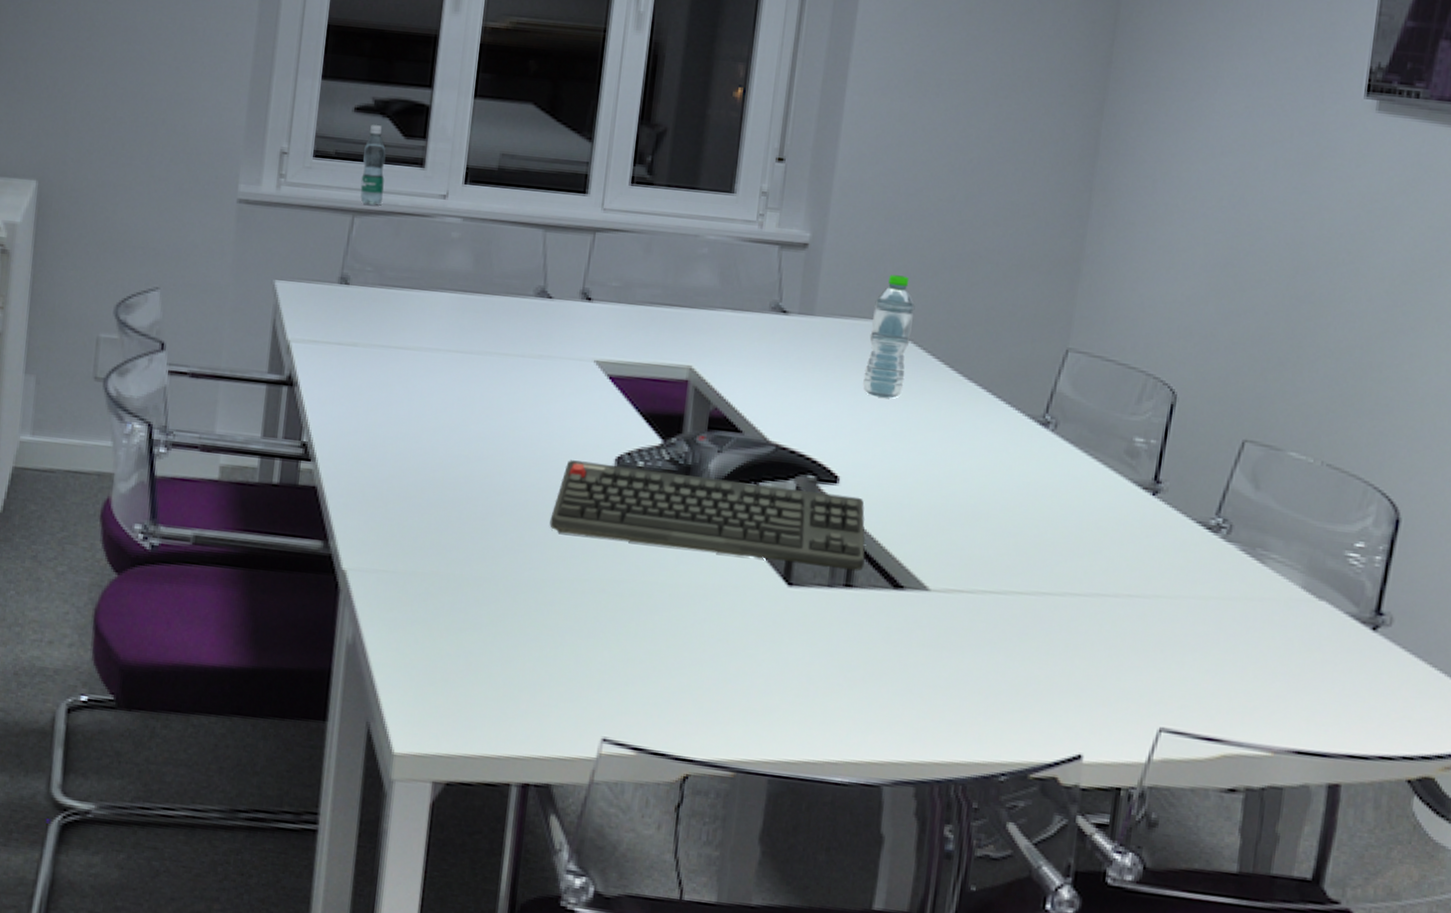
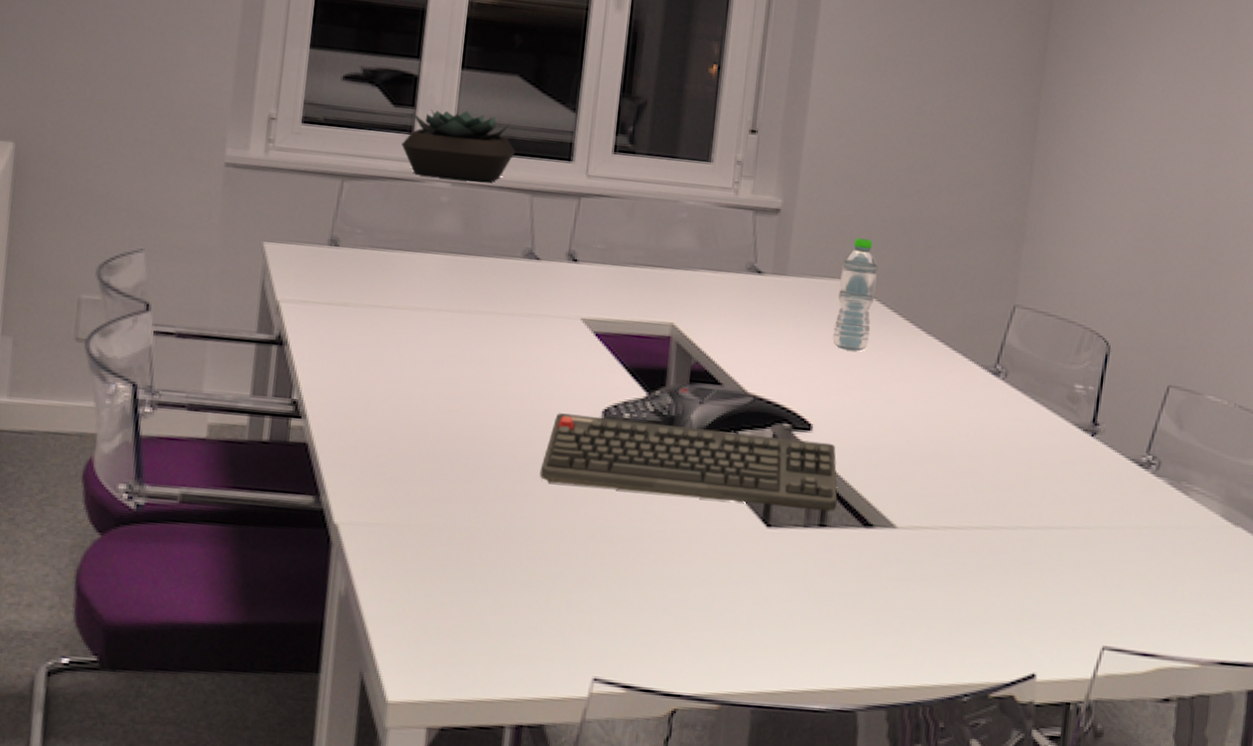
bottle: present [360,125,386,206] -> none [349,93,375,170]
succulent plant: none [412,140,529,217] -> present [401,109,515,183]

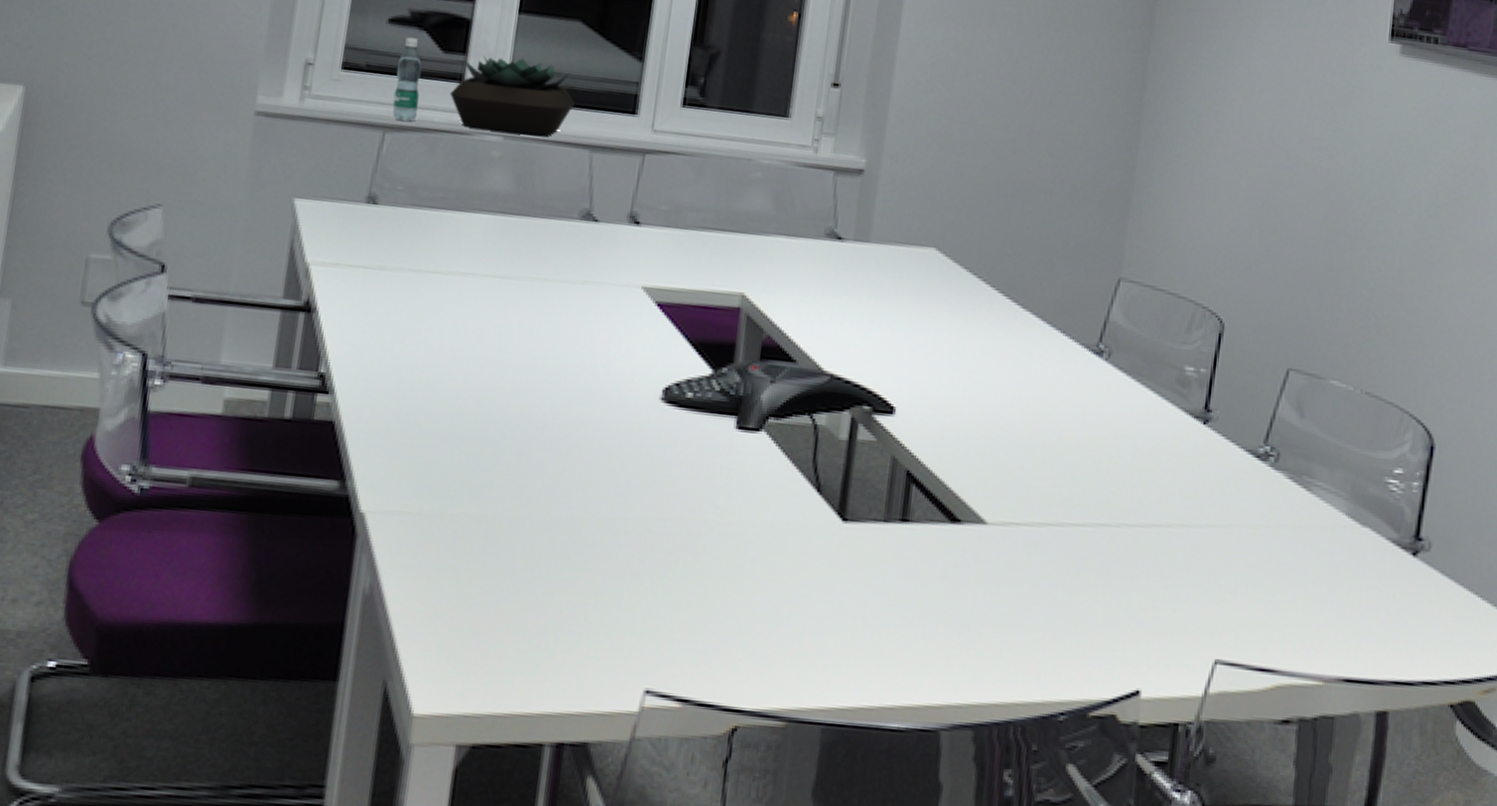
bottle: none [349,93,375,170] -> present [392,37,422,122]
computer keyboard: present [540,413,838,512] -> none [591,391,922,505]
water bottle: present [832,238,879,352] -> none [919,202,971,327]

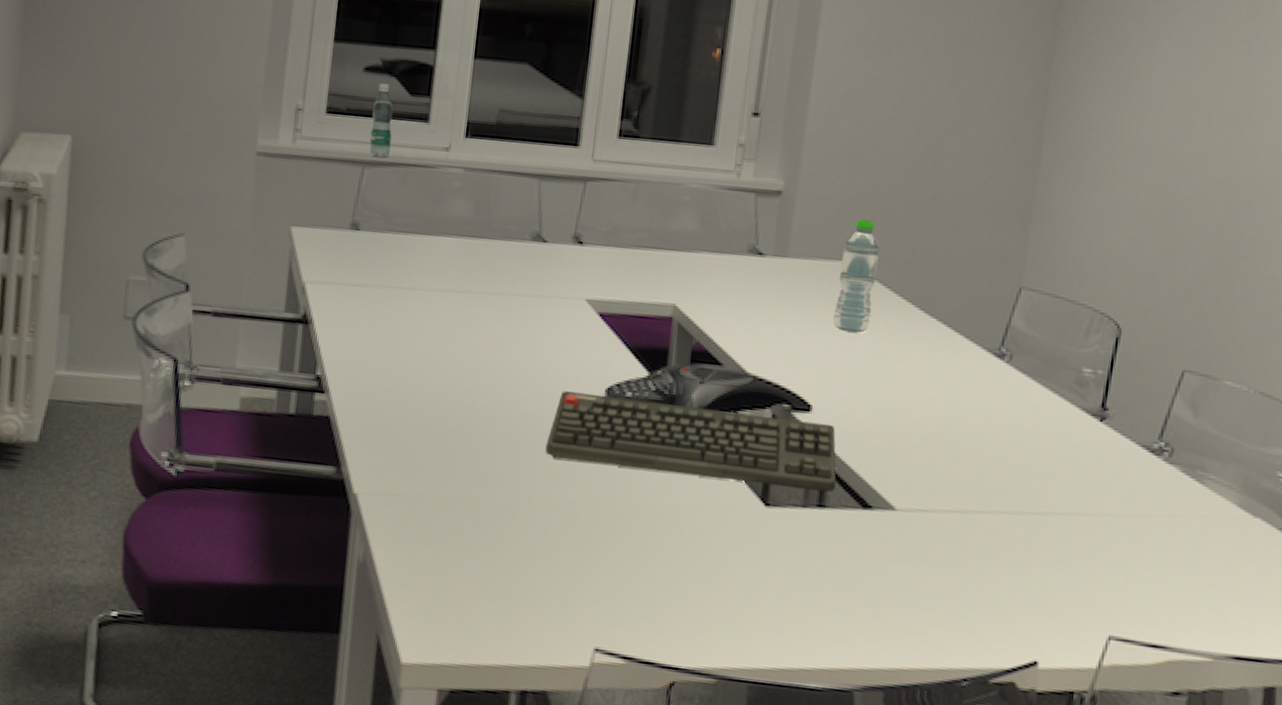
succulent plant: present [450,55,575,137] -> none [417,97,525,168]
computer keyboard: none [591,391,922,505] -> present [545,391,837,493]
water bottle: none [919,202,971,327] -> present [833,219,881,333]

